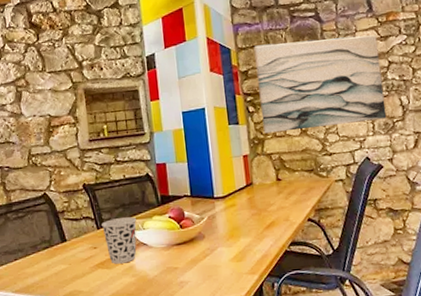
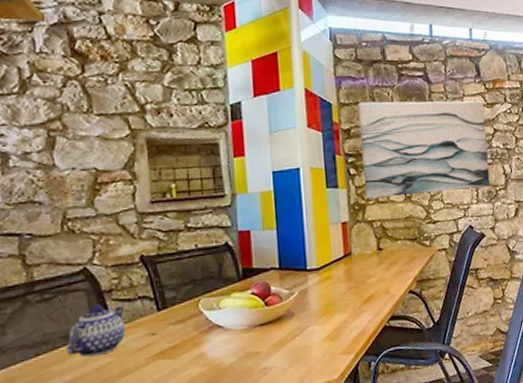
teapot: none [34,222,75,264] -> present [66,304,126,358]
cup: present [102,217,137,264] -> none [164,294,210,353]

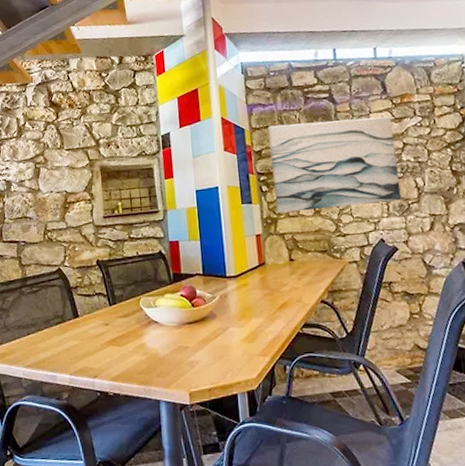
teapot: present [66,304,126,358] -> none [47,298,87,339]

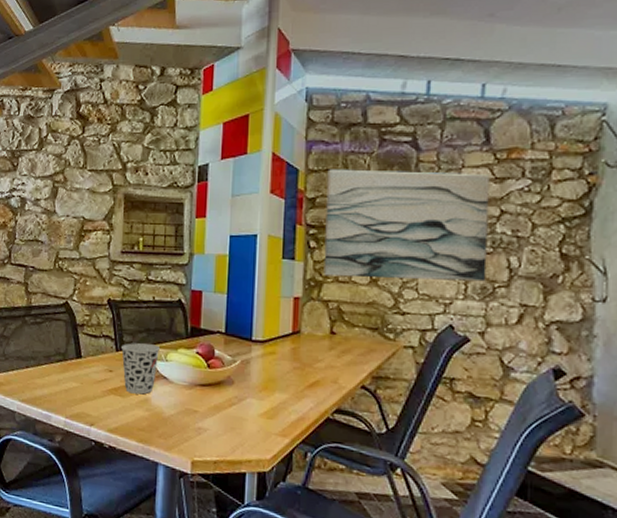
cup: none [114,294,148,342] -> present [121,343,160,395]

